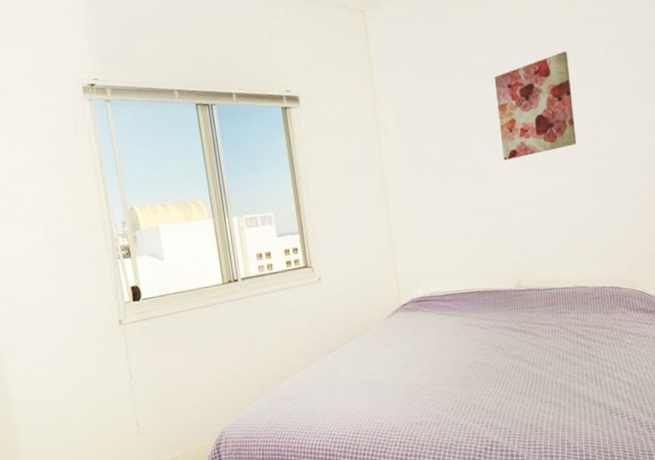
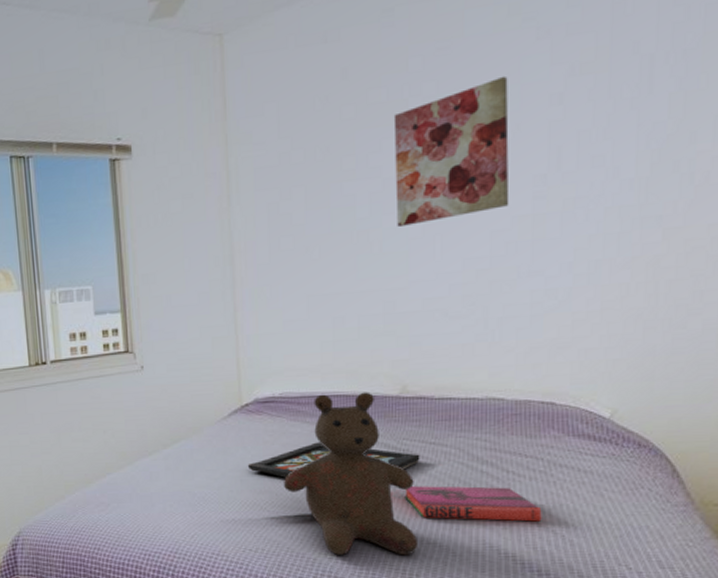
decorative tray: none [410,330,535,361] -> present [248,442,420,478]
teddy bear: none [438,287,540,420] -> present [284,392,419,556]
hardback book: none [526,353,620,383] -> present [405,486,542,522]

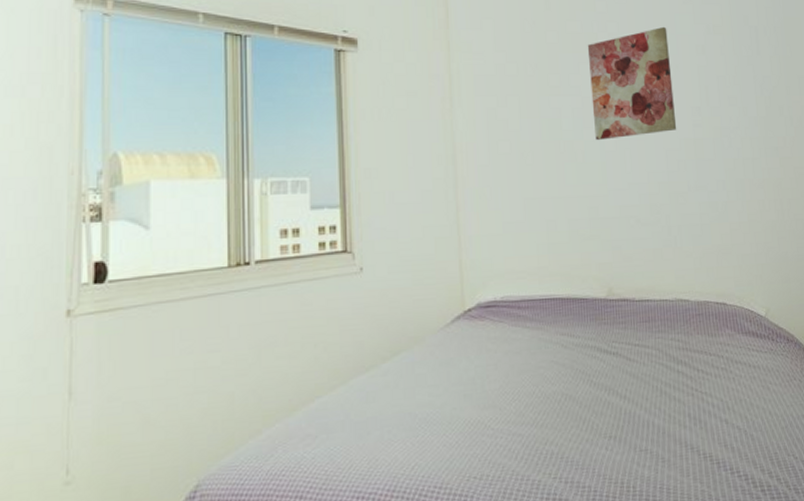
decorative tray: present [248,442,420,478] -> none [472,348,628,390]
teddy bear: present [284,392,419,556] -> none [507,294,633,473]
hardback book: present [405,486,542,522] -> none [617,386,728,424]

